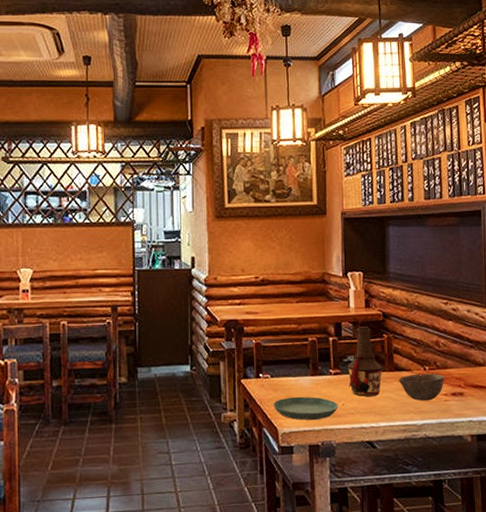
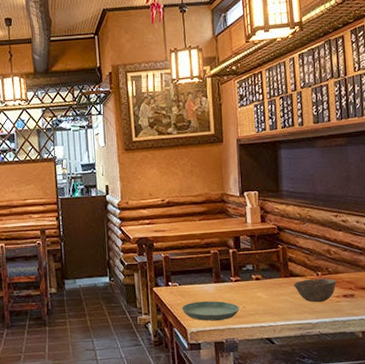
bottle: present [347,326,382,397] -> none [246,239,278,300]

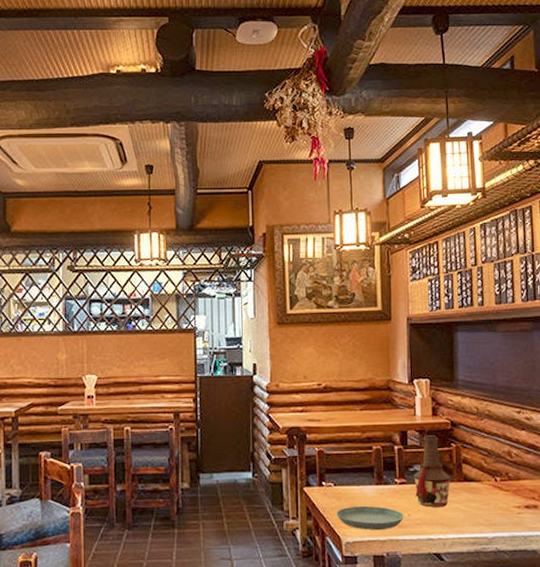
bottle: none [246,239,278,300] -> present [413,435,451,507]
bowl: present [293,278,336,303] -> none [468,484,518,513]

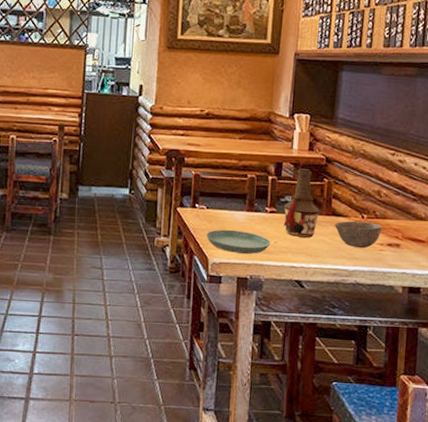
bowl: none [468,484,518,513] -> present [334,220,383,249]

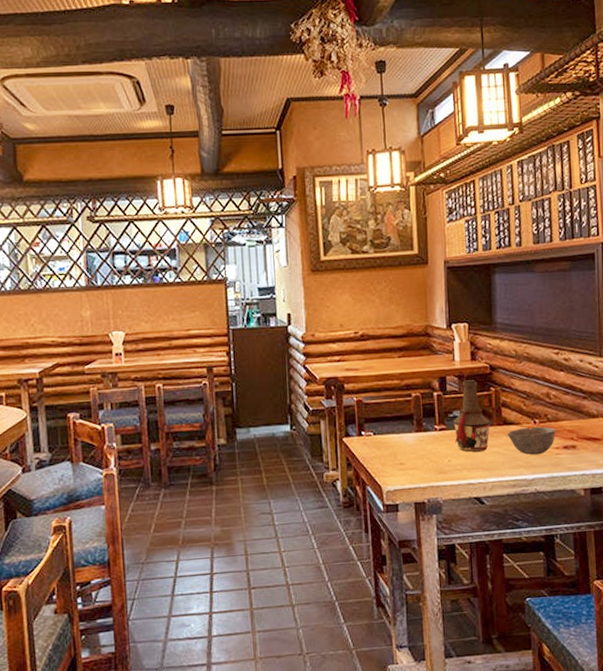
saucer: present [206,229,271,254] -> none [376,453,444,478]

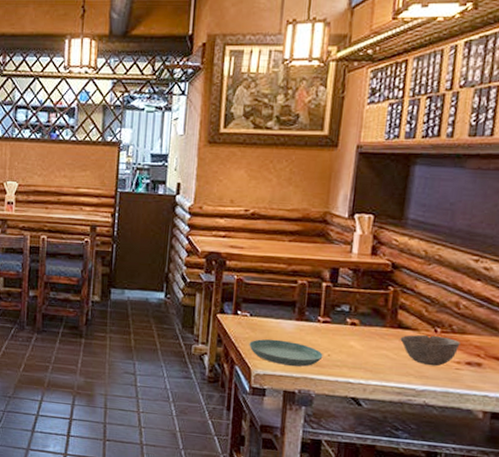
saucer: none [376,453,444,478] -> present [249,339,323,367]
bottle: present [453,380,490,452] -> none [339,275,382,352]

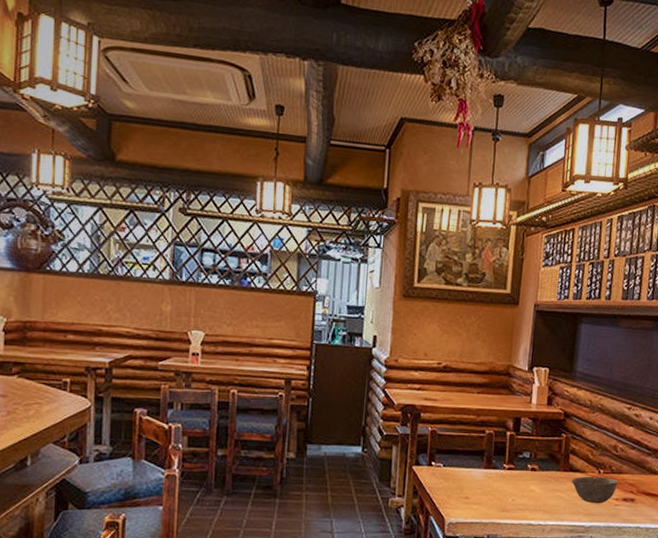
saucer: present [249,339,323,367] -> none [442,487,508,513]

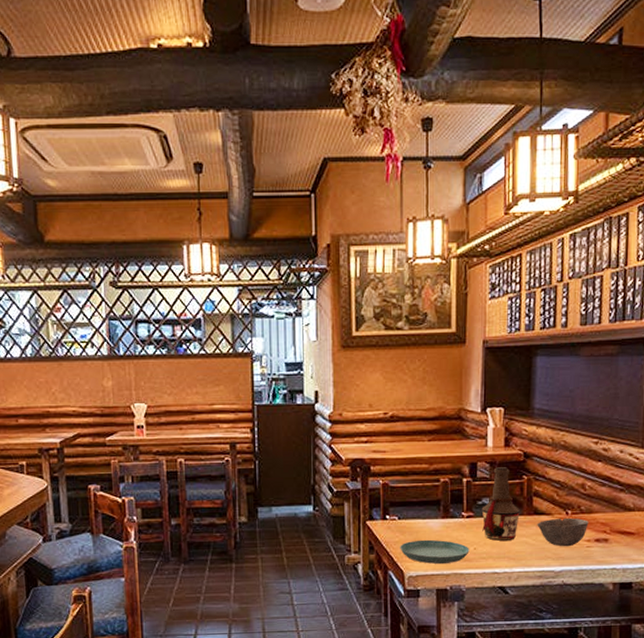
saucer: none [442,487,508,513] -> present [400,539,470,564]
bottle: none [521,424,557,494] -> present [481,467,520,541]

